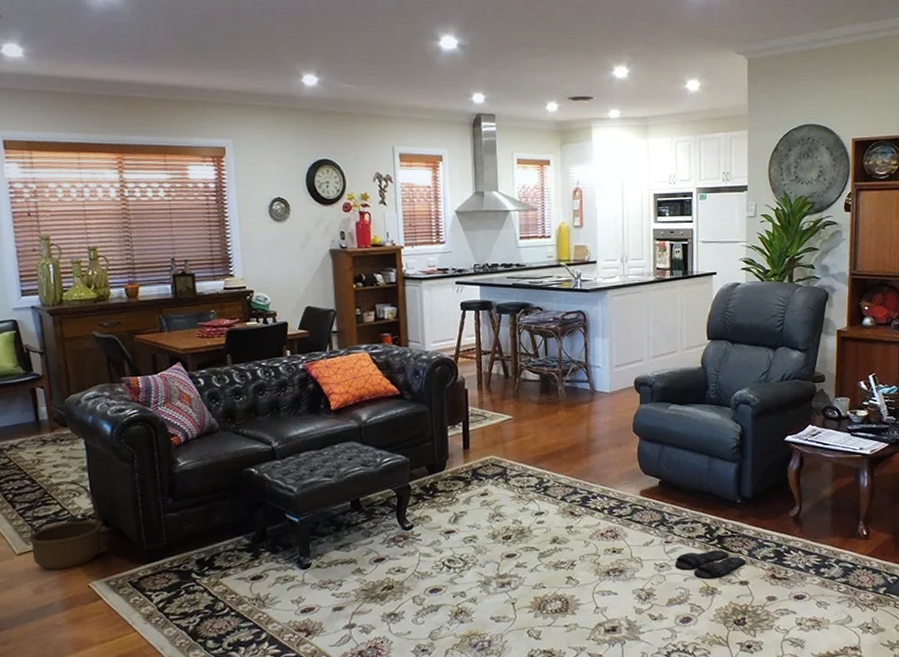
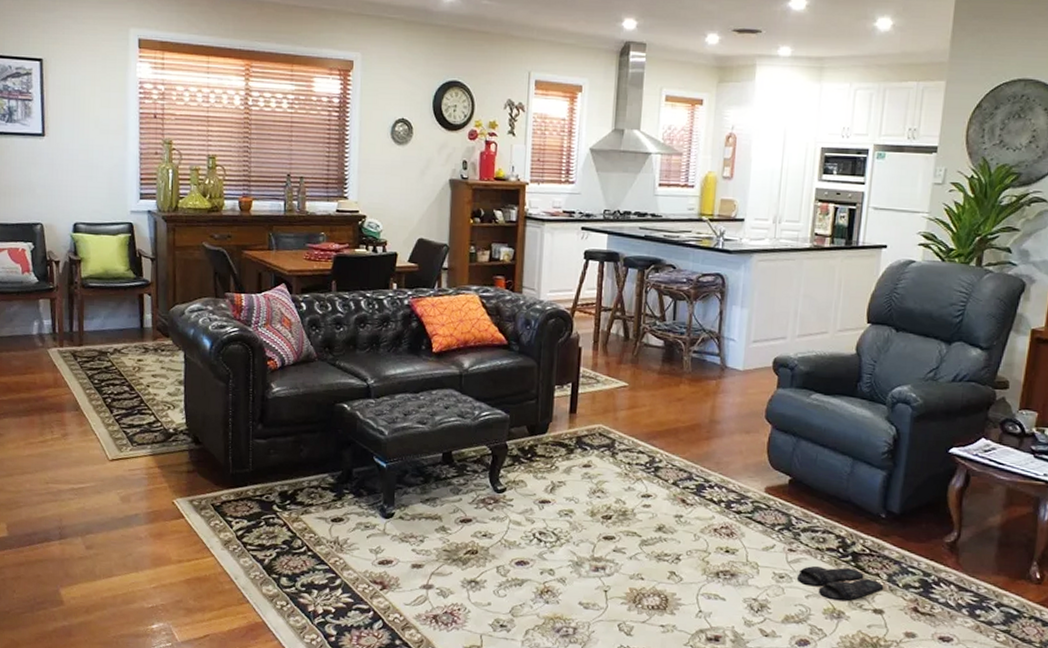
basket: present [28,480,103,570] -> none [122,391,192,482]
photo frame: present [172,270,198,302] -> none [285,187,310,221]

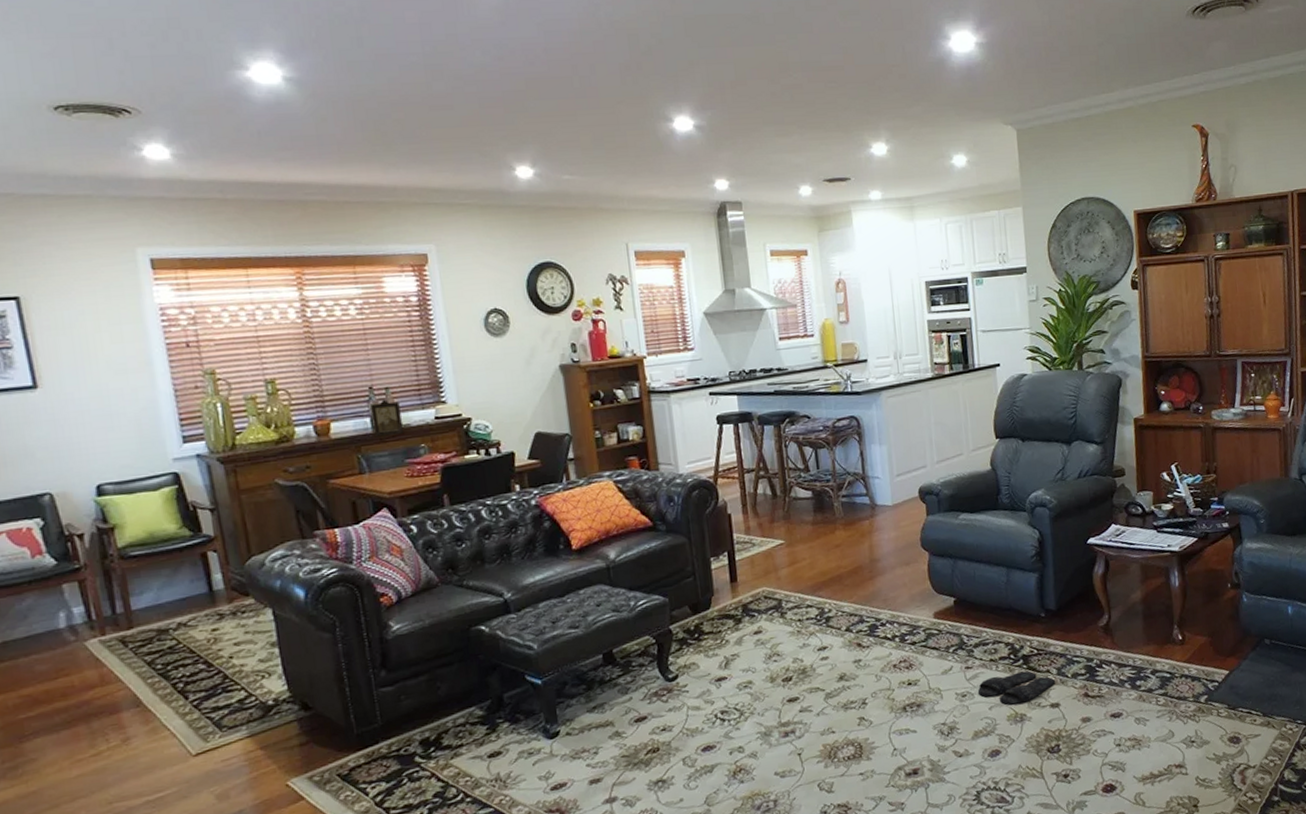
photo frame: none [285,187,310,221] -> present [370,399,405,437]

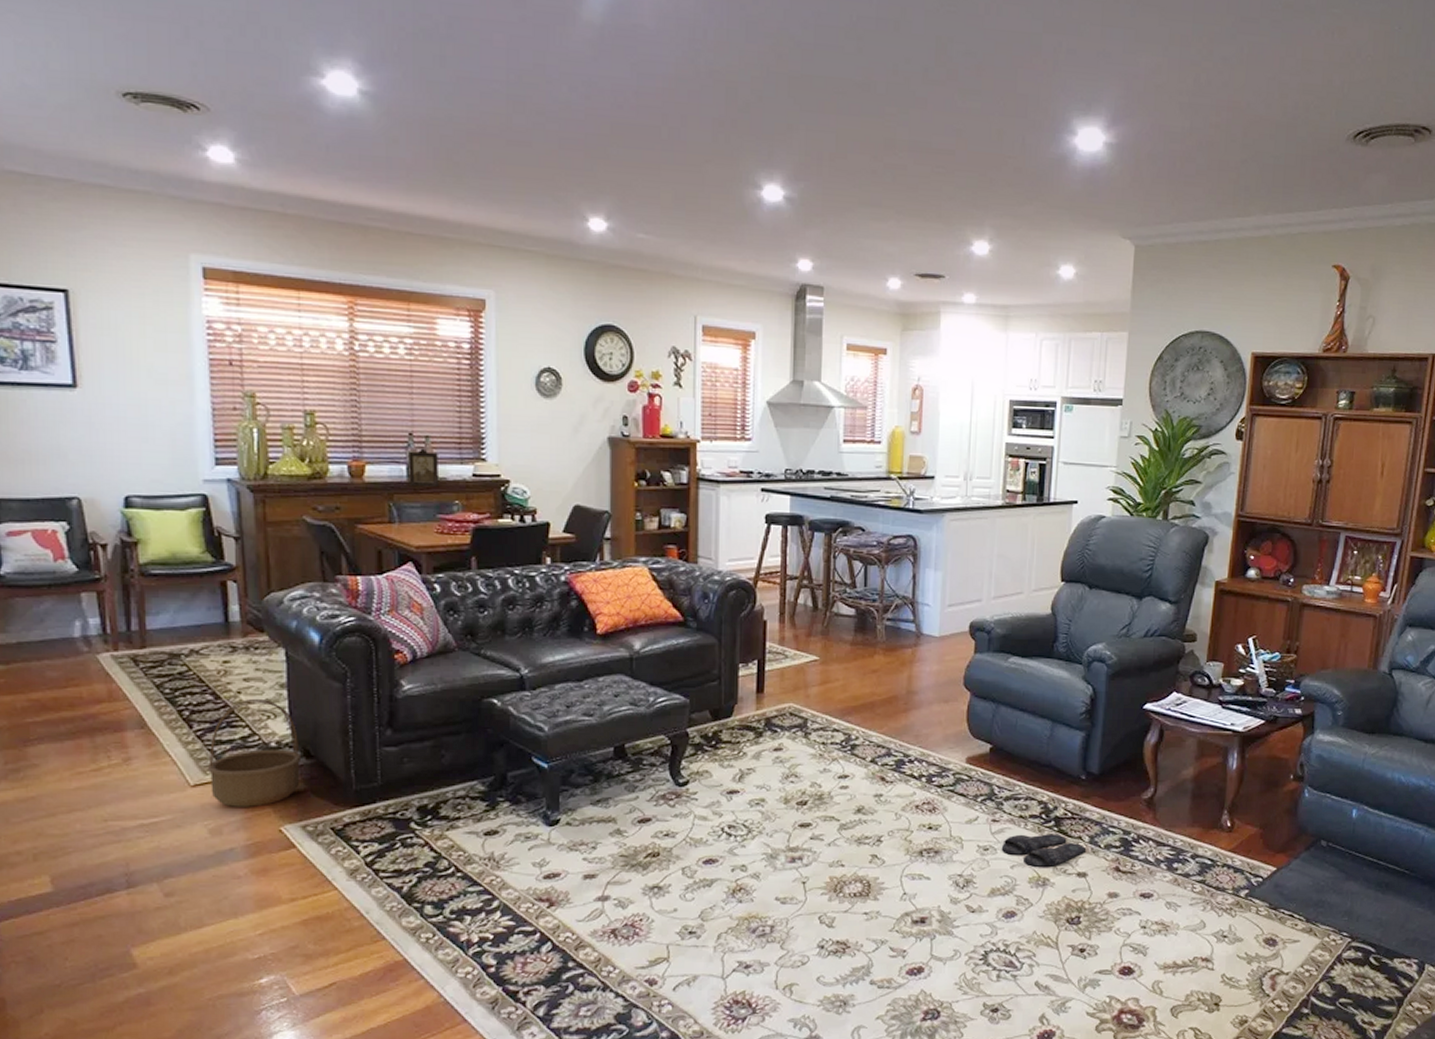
basket: none [207,660,302,770] -> present [207,698,302,807]

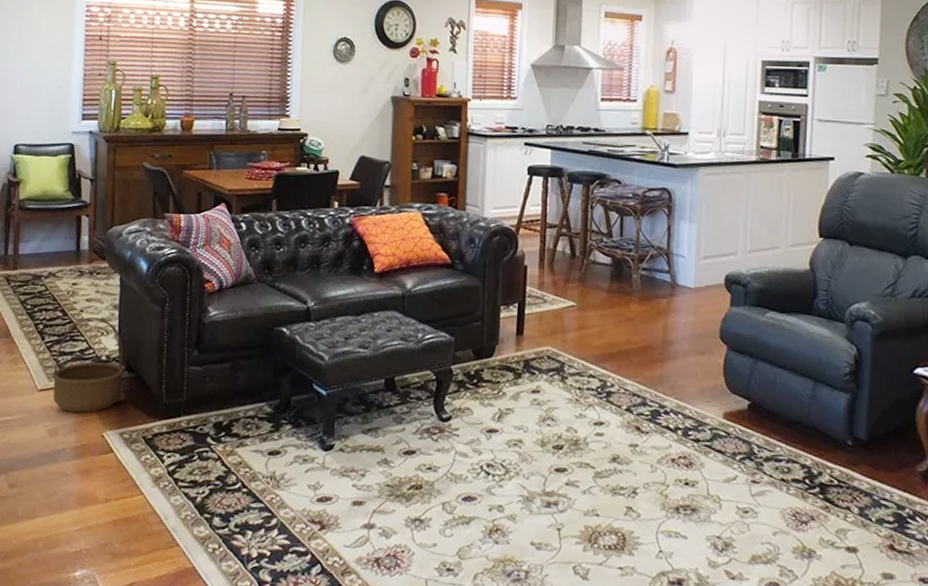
photo frame: present [409,448,440,488] -> none [227,106,252,140]
slippers: present [1002,834,1086,868] -> none [763,498,855,539]

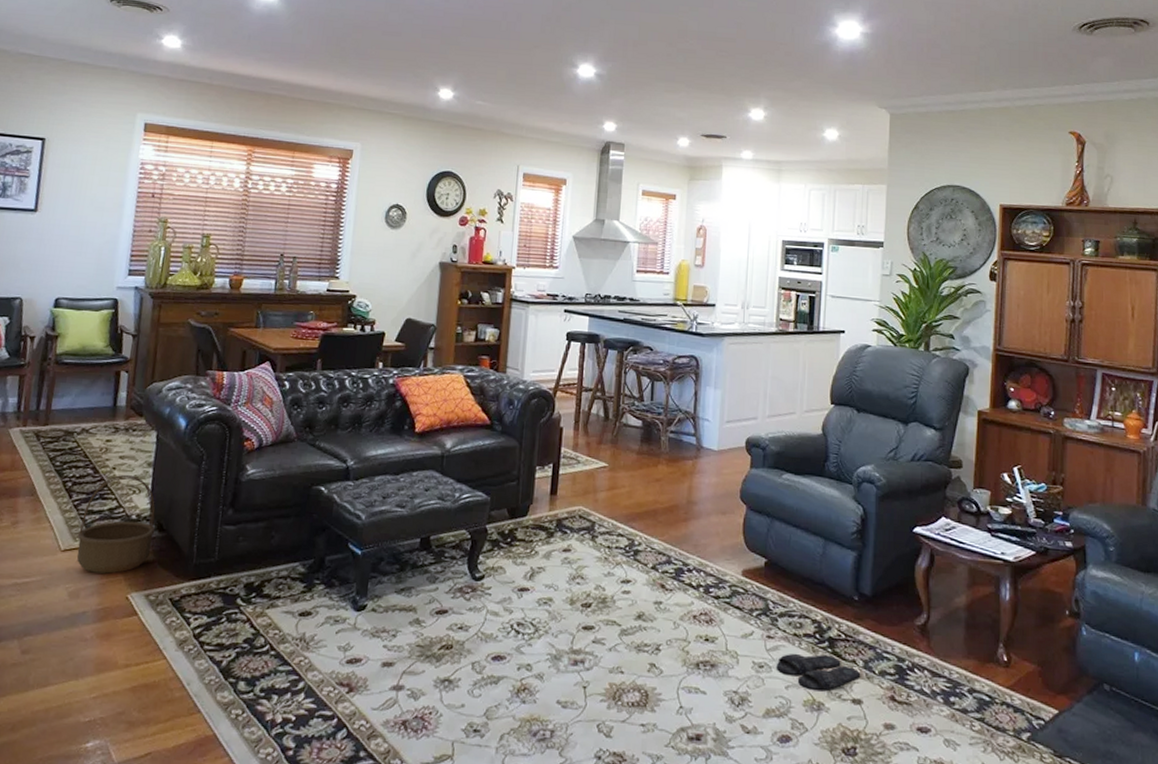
slippers: none [763,498,855,539] -> present [777,653,860,692]

